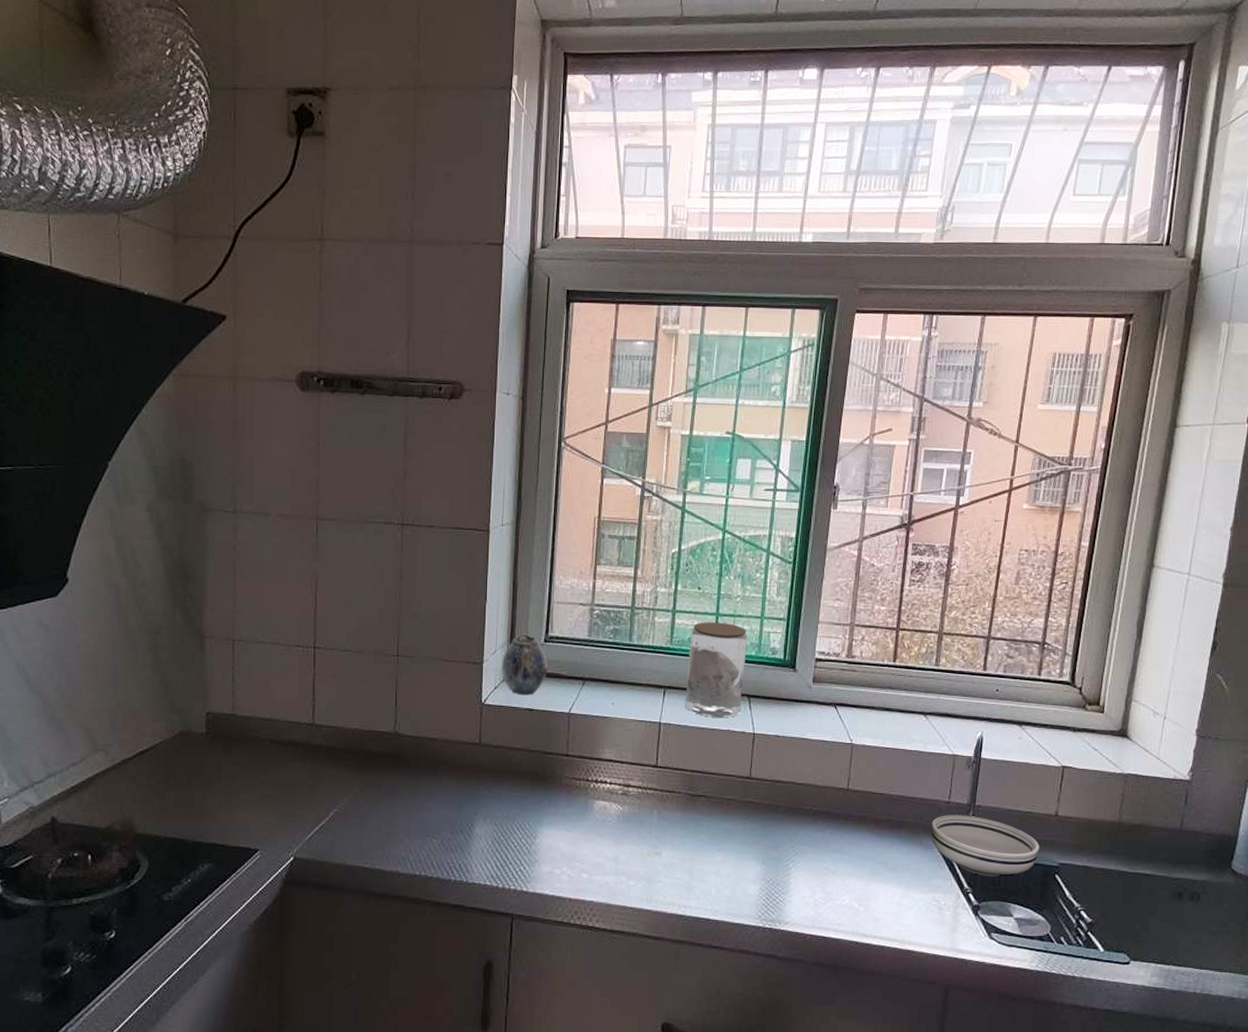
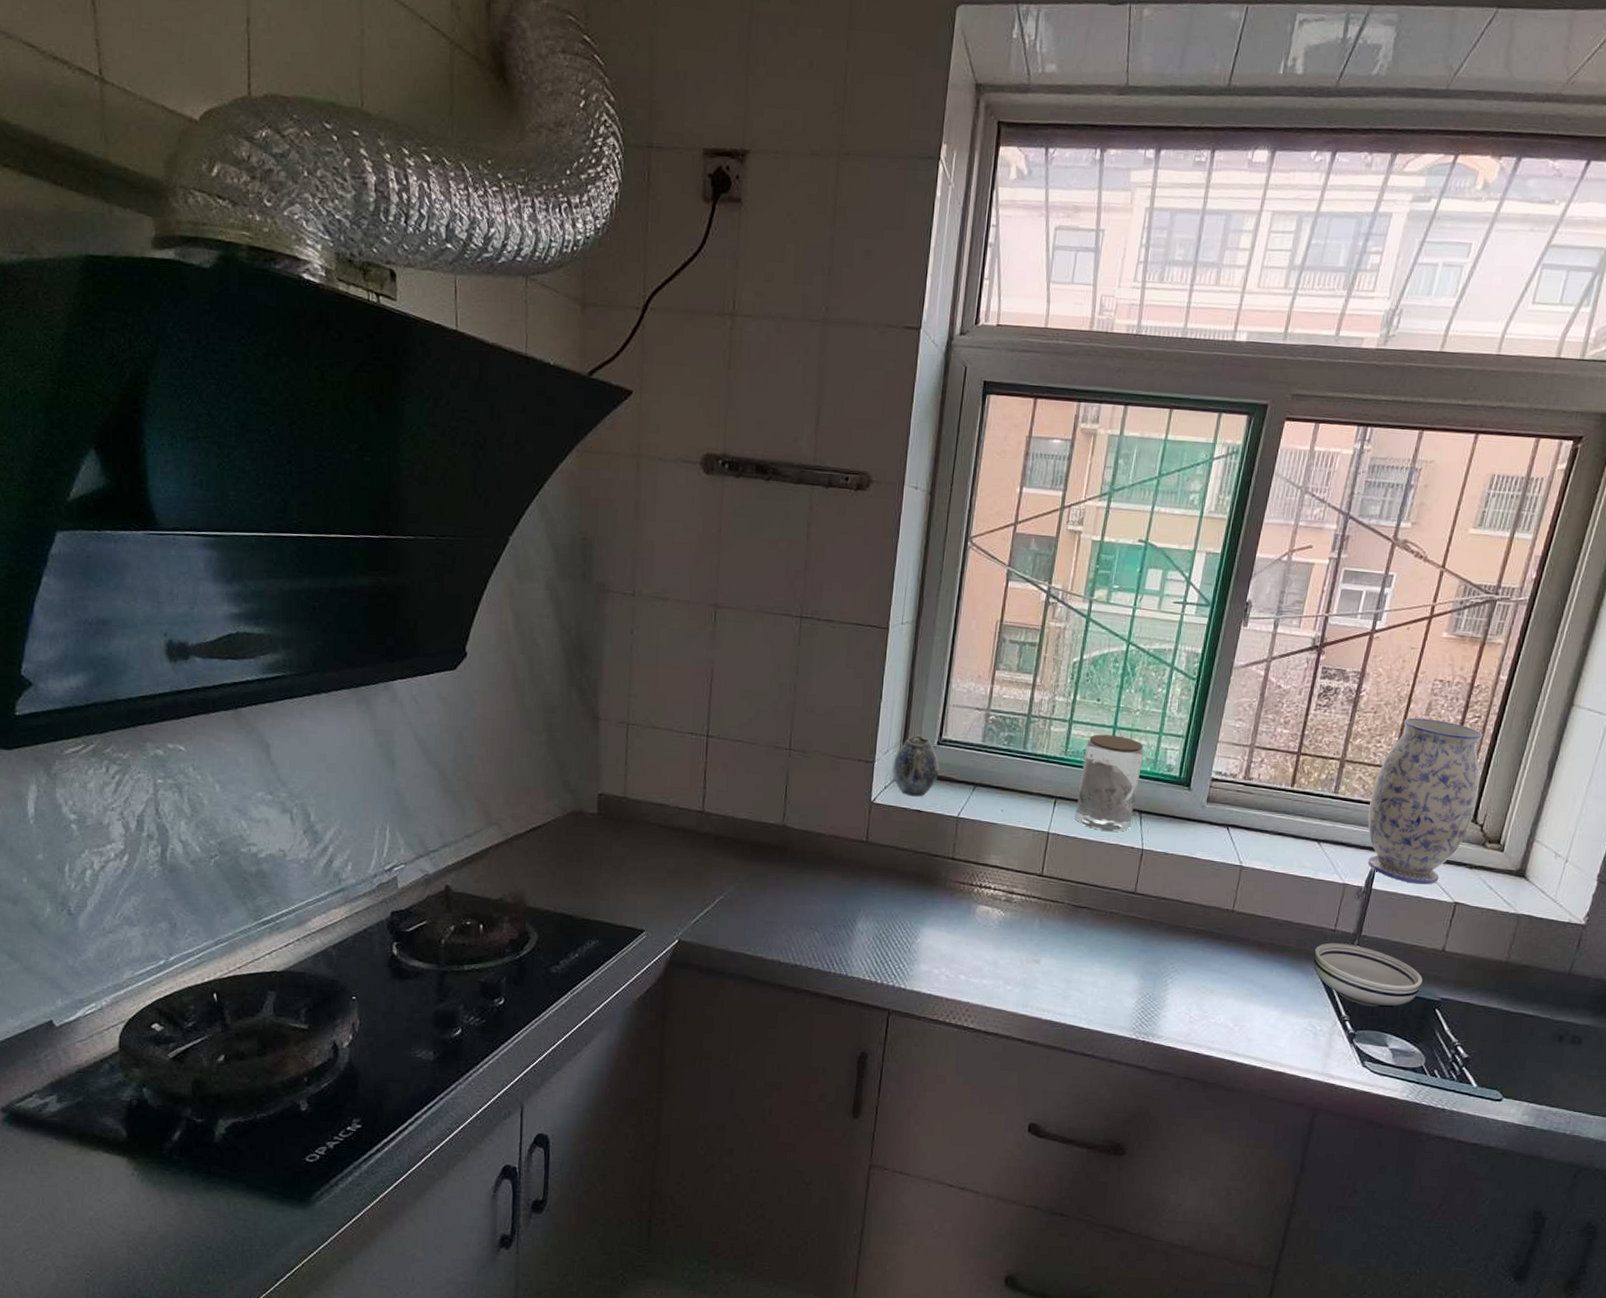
vase: none [971,587,1074,750] -> present [1368,717,1483,885]

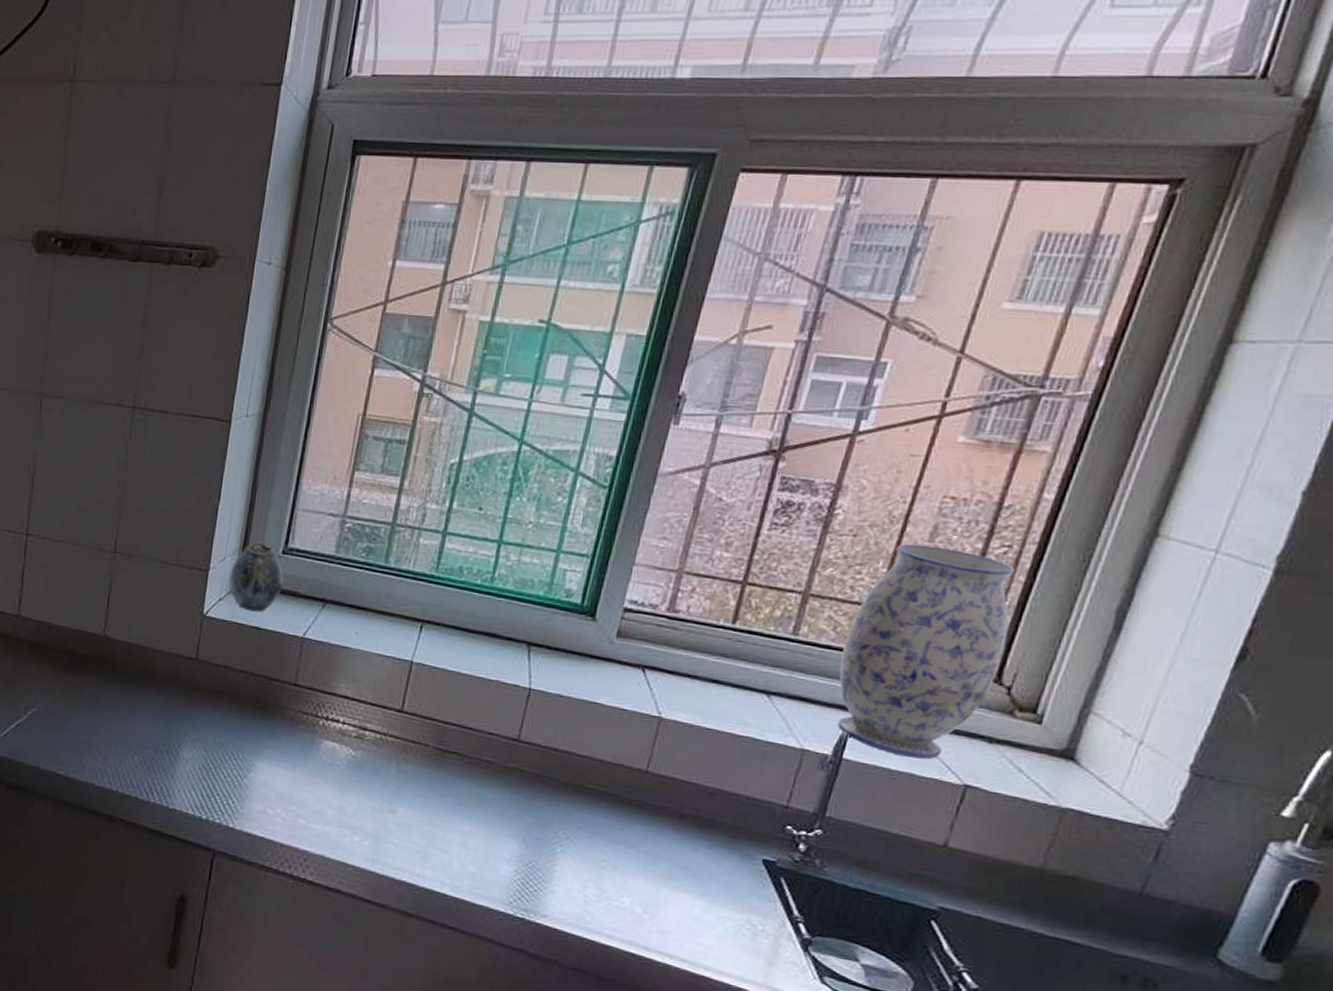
jar: present [1075,734,1144,832] -> none [445,549,537,666]
bowl: present [1313,943,1423,1007] -> none [755,822,913,911]

